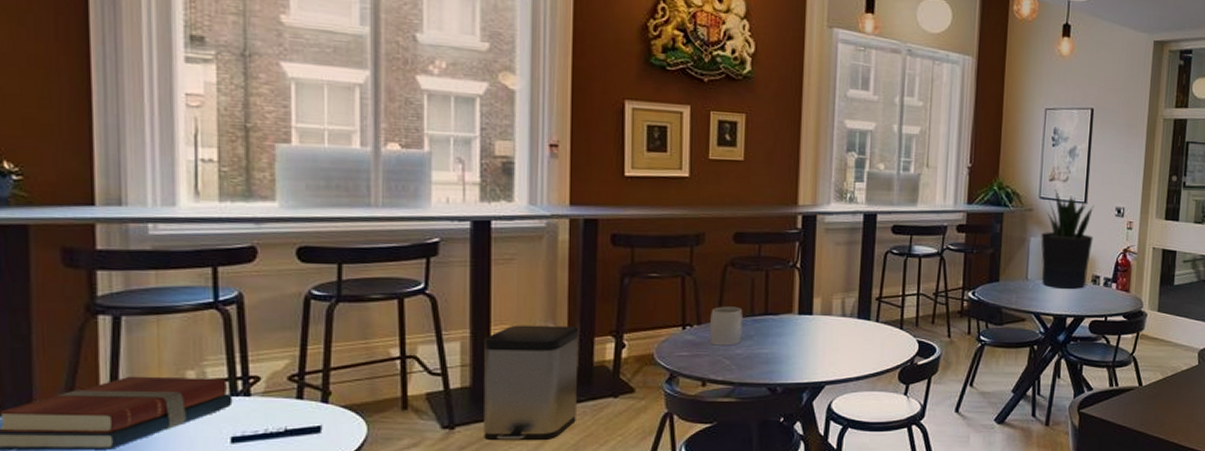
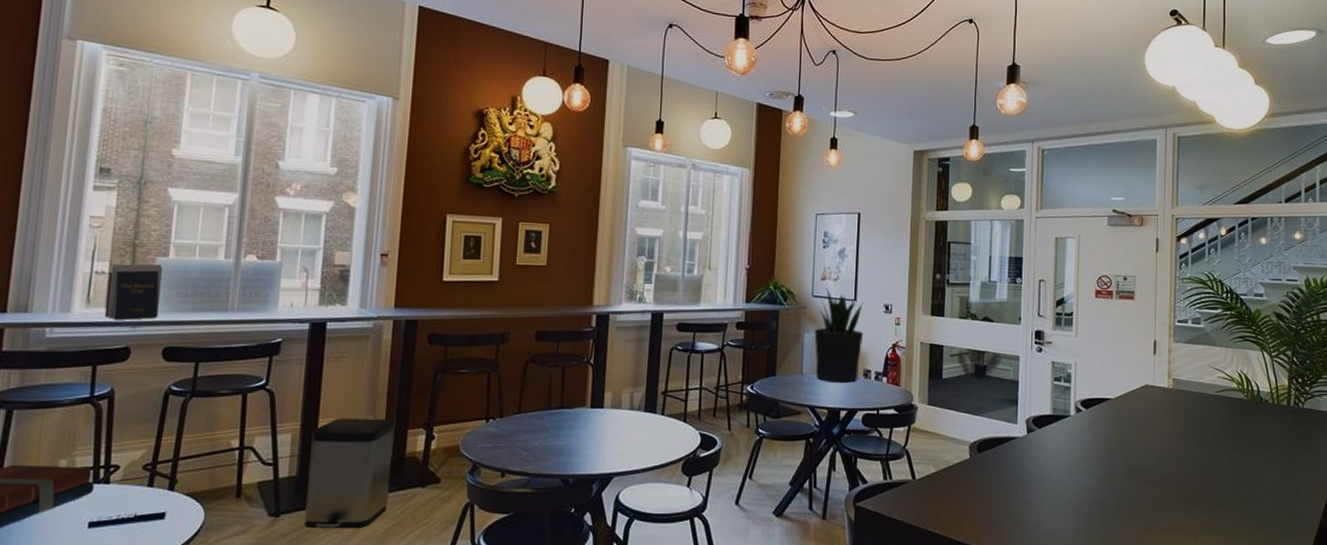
books: none [218,150,287,216] -> present [104,263,163,321]
mug: present [709,306,743,346] -> none [509,400,541,438]

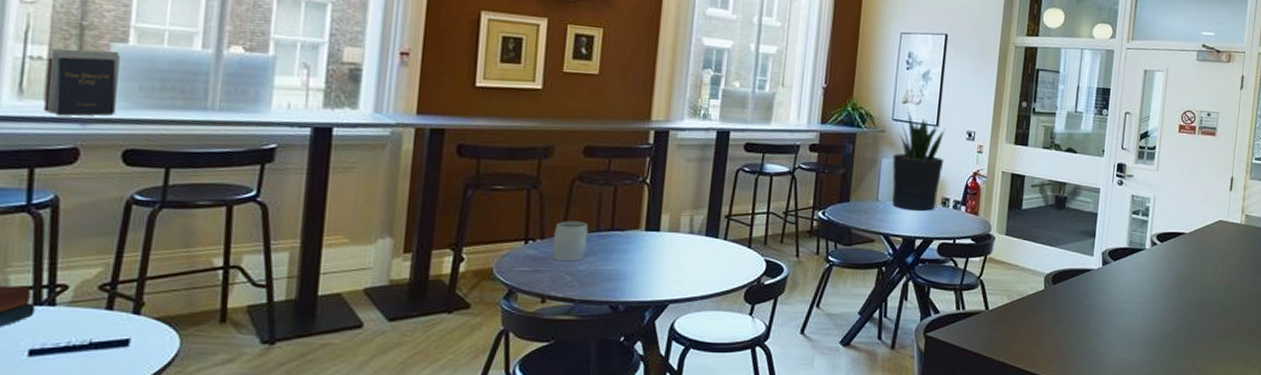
pedal bin: present [304,418,395,529] -> none [306,235,417,358]
mug: none [509,400,541,438] -> present [552,221,589,262]

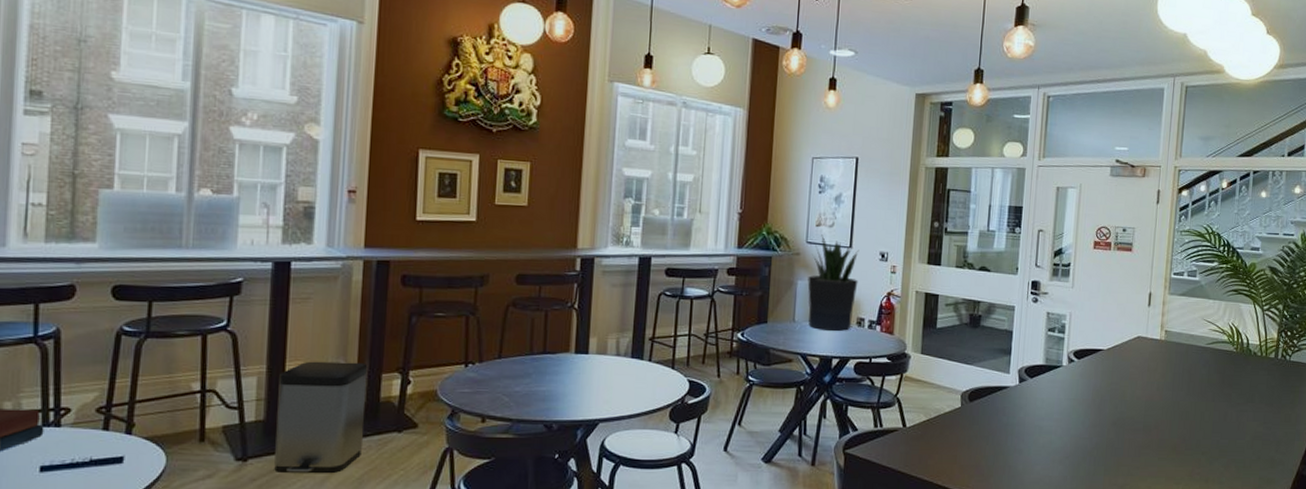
books: present [43,48,120,116] -> none [44,195,107,257]
pedal bin: none [306,235,417,358] -> present [274,361,368,474]
mug: present [552,221,589,262] -> none [490,345,523,383]

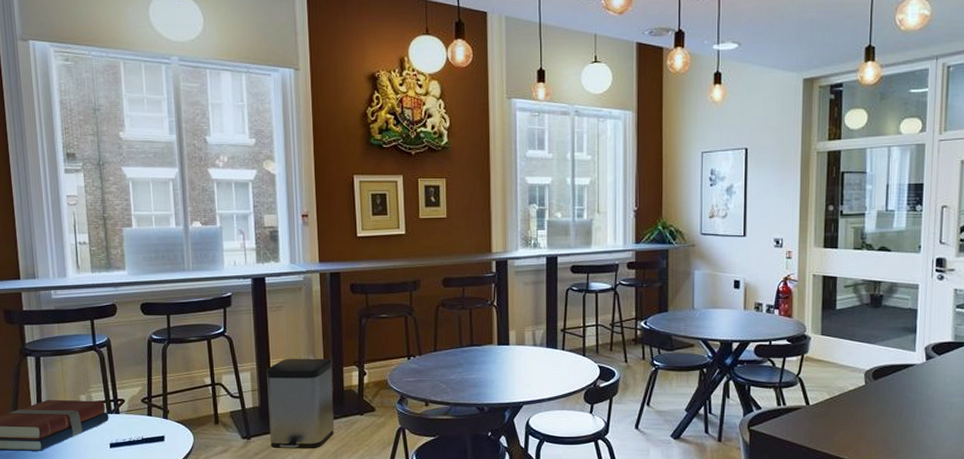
planter: present [807,234,859,331] -> none [704,225,754,316]

